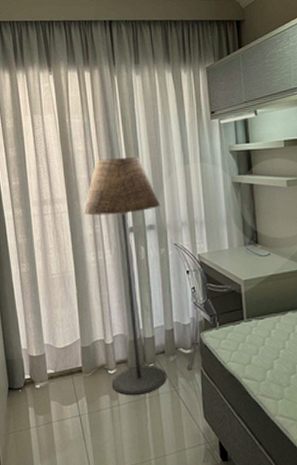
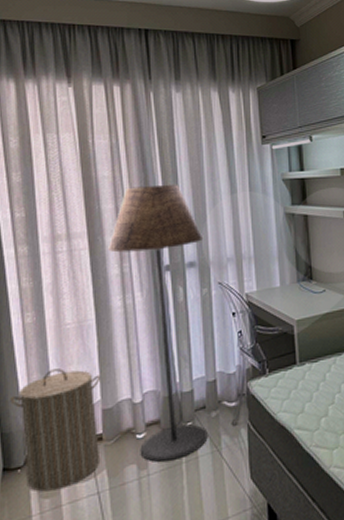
laundry hamper: none [12,311,80,410] -> present [10,368,101,492]

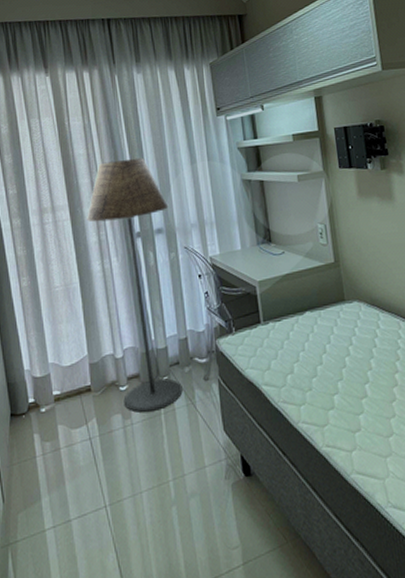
laundry hamper: present [10,368,101,492] -> none [13,327,89,436]

